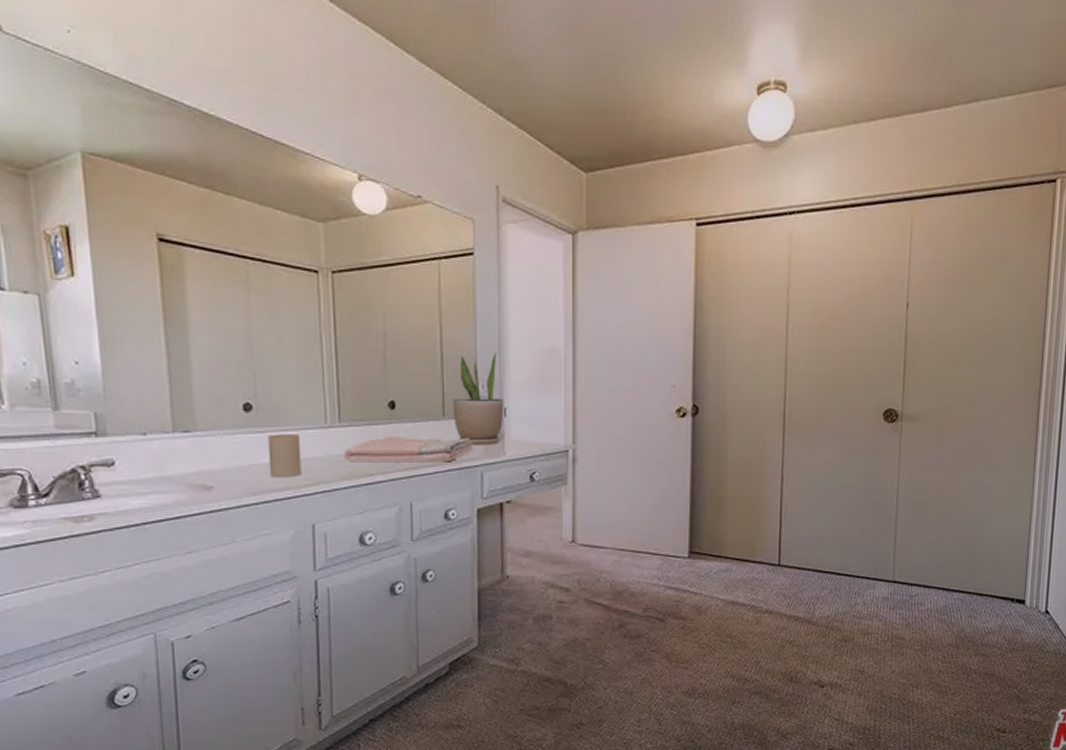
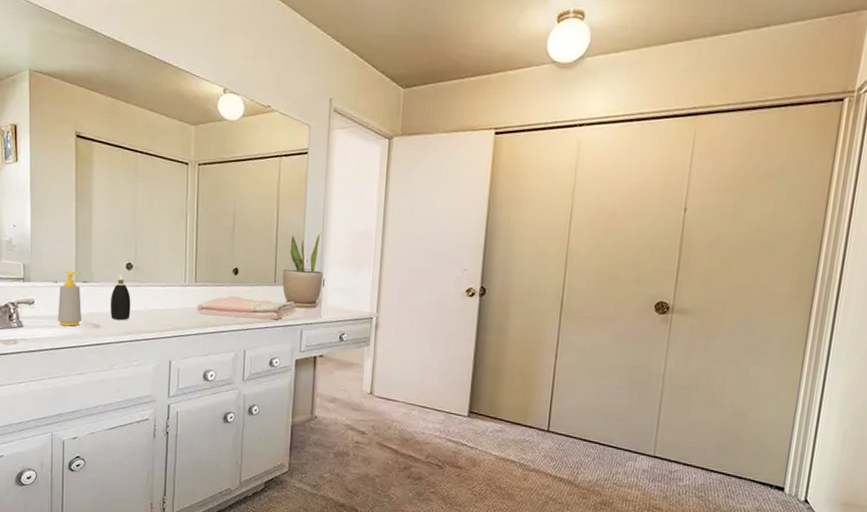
soap bottle: none [149,418,185,491] -> present [58,271,81,327]
soap dispenser: none [224,418,254,478] -> present [110,274,131,321]
cup: present [267,434,302,478] -> none [141,288,166,323]

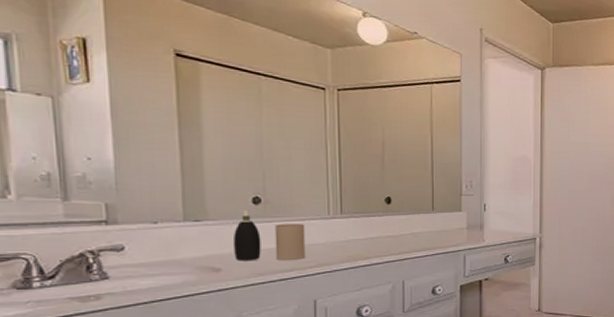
soap bottle: present [58,271,81,327] -> none [160,209,194,273]
cup: none [141,288,166,323] -> present [275,224,306,261]
towel: present [196,296,297,320] -> none [344,226,458,248]
potted plant: present [282,233,324,309] -> none [440,159,484,234]

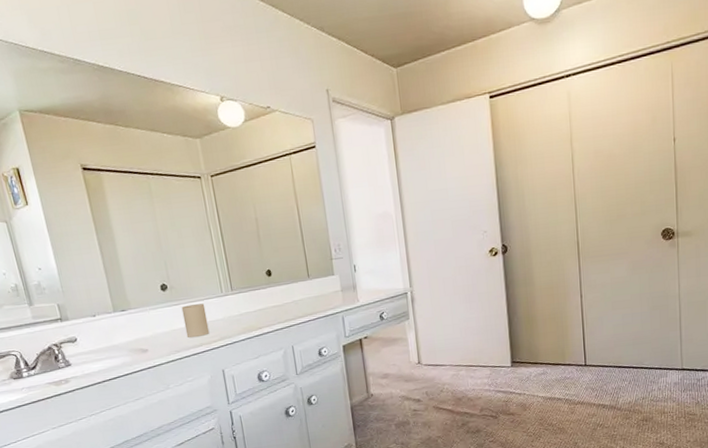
soap dispenser: present [232,210,261,261] -> none [151,296,175,342]

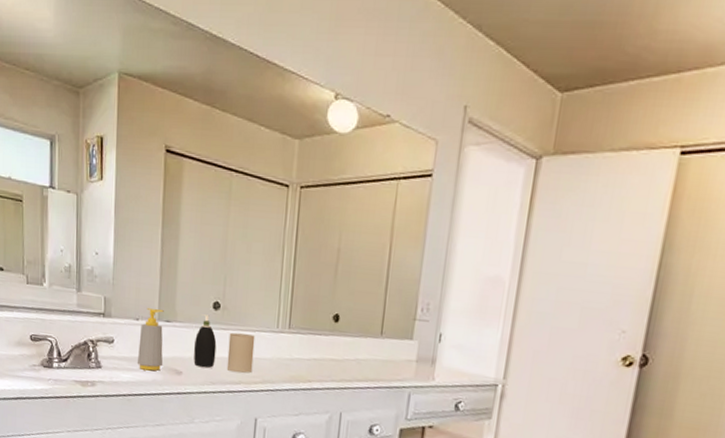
soap bottle: none [99,301,128,357] -> present [138,307,164,371]
soap dispenser: none [151,296,175,342] -> present [193,314,217,369]

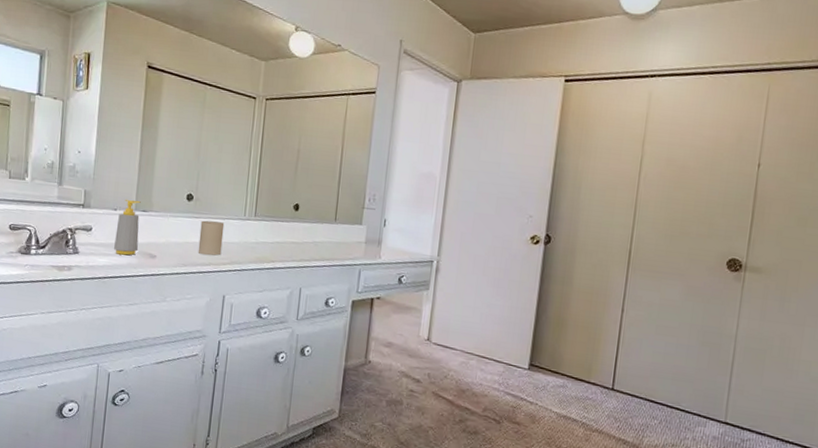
soap dispenser: present [193,314,217,369] -> none [167,204,189,252]

